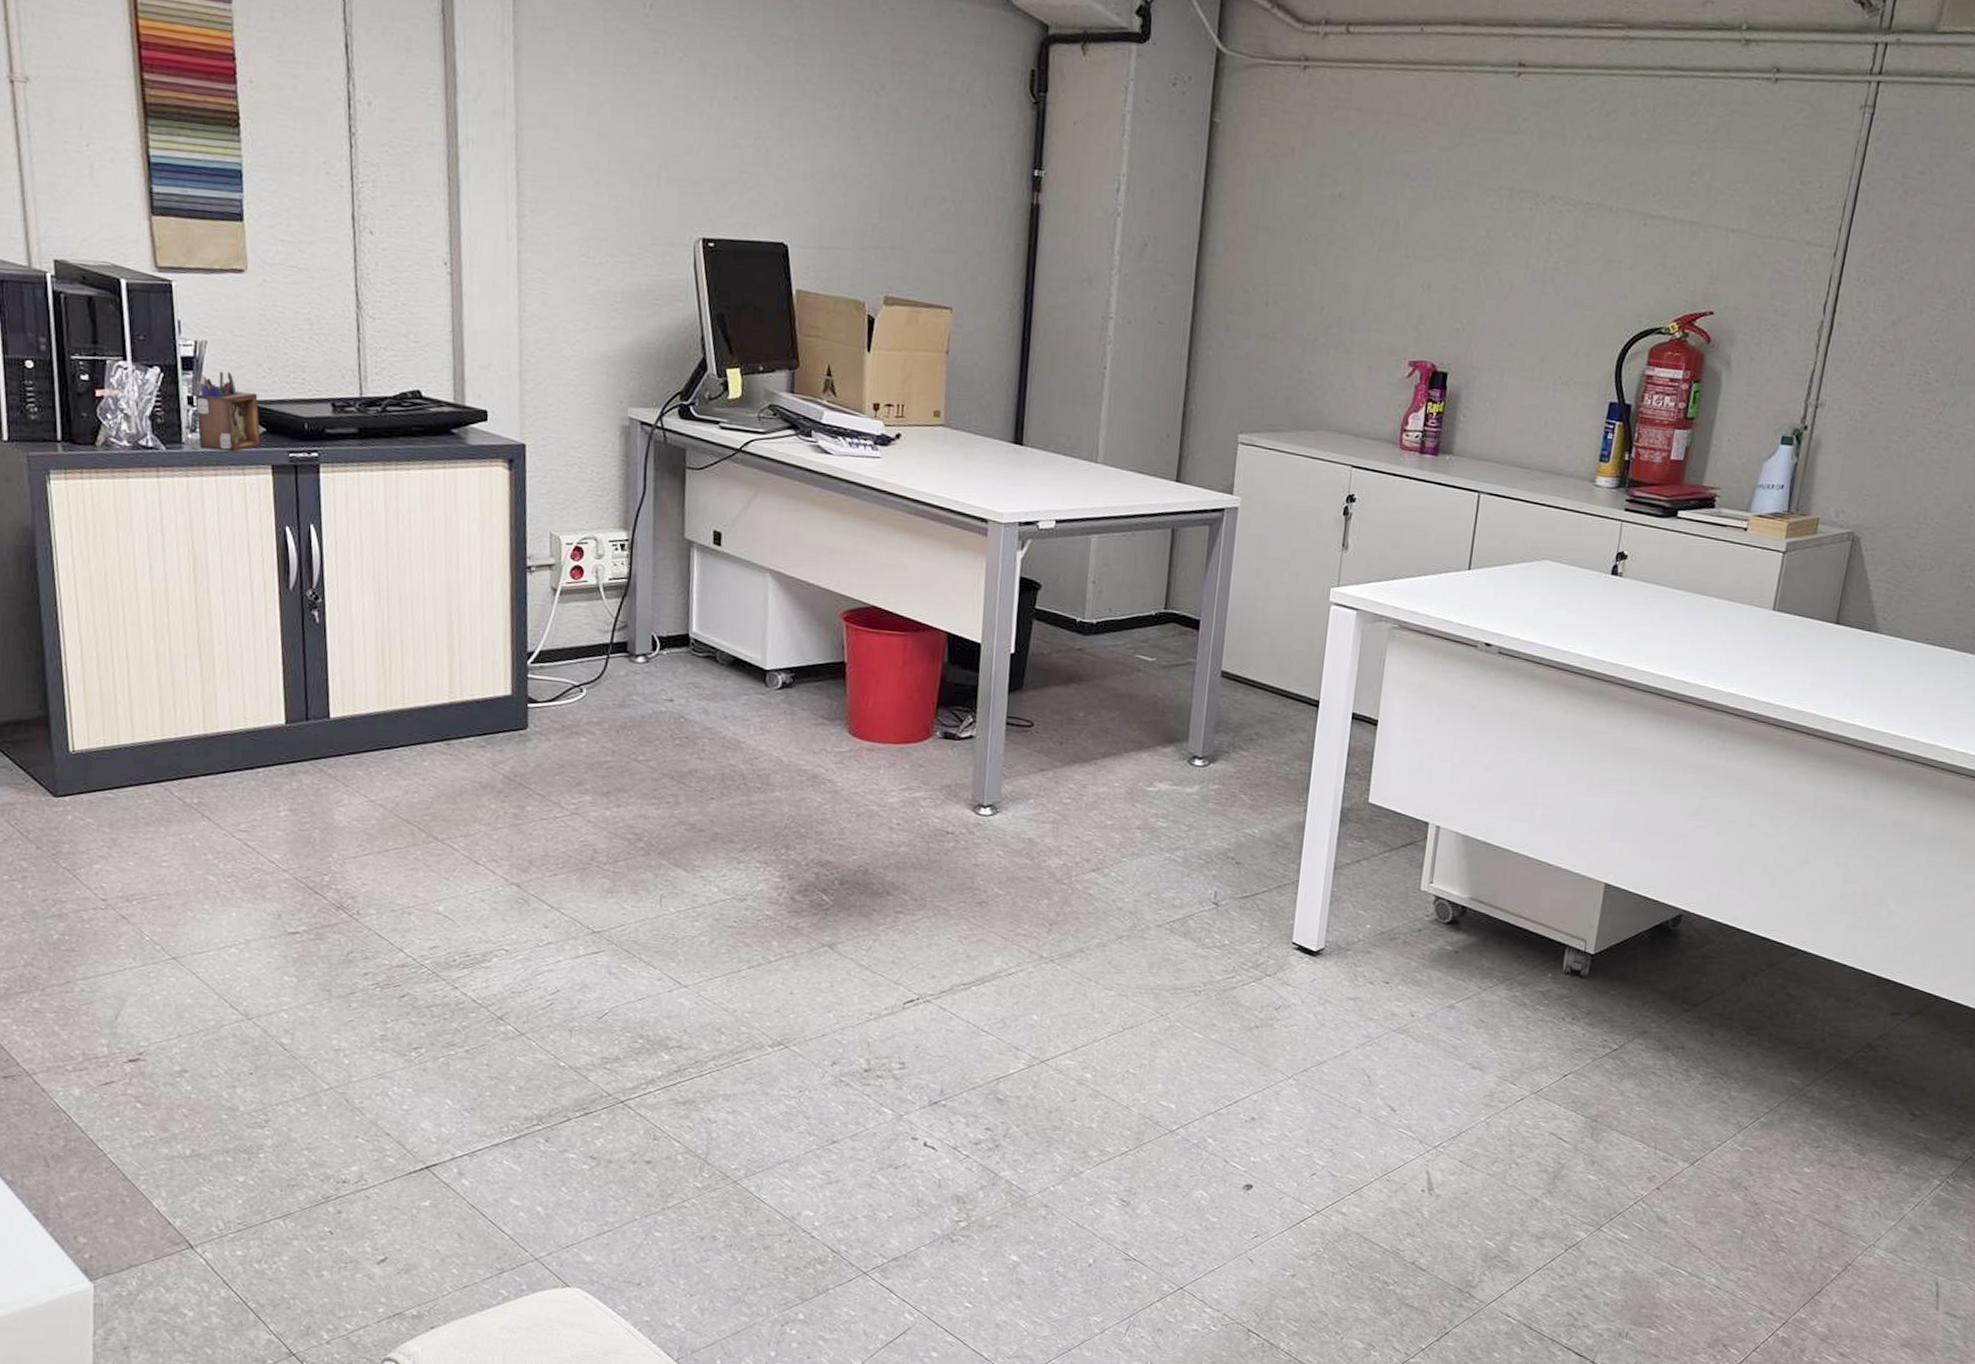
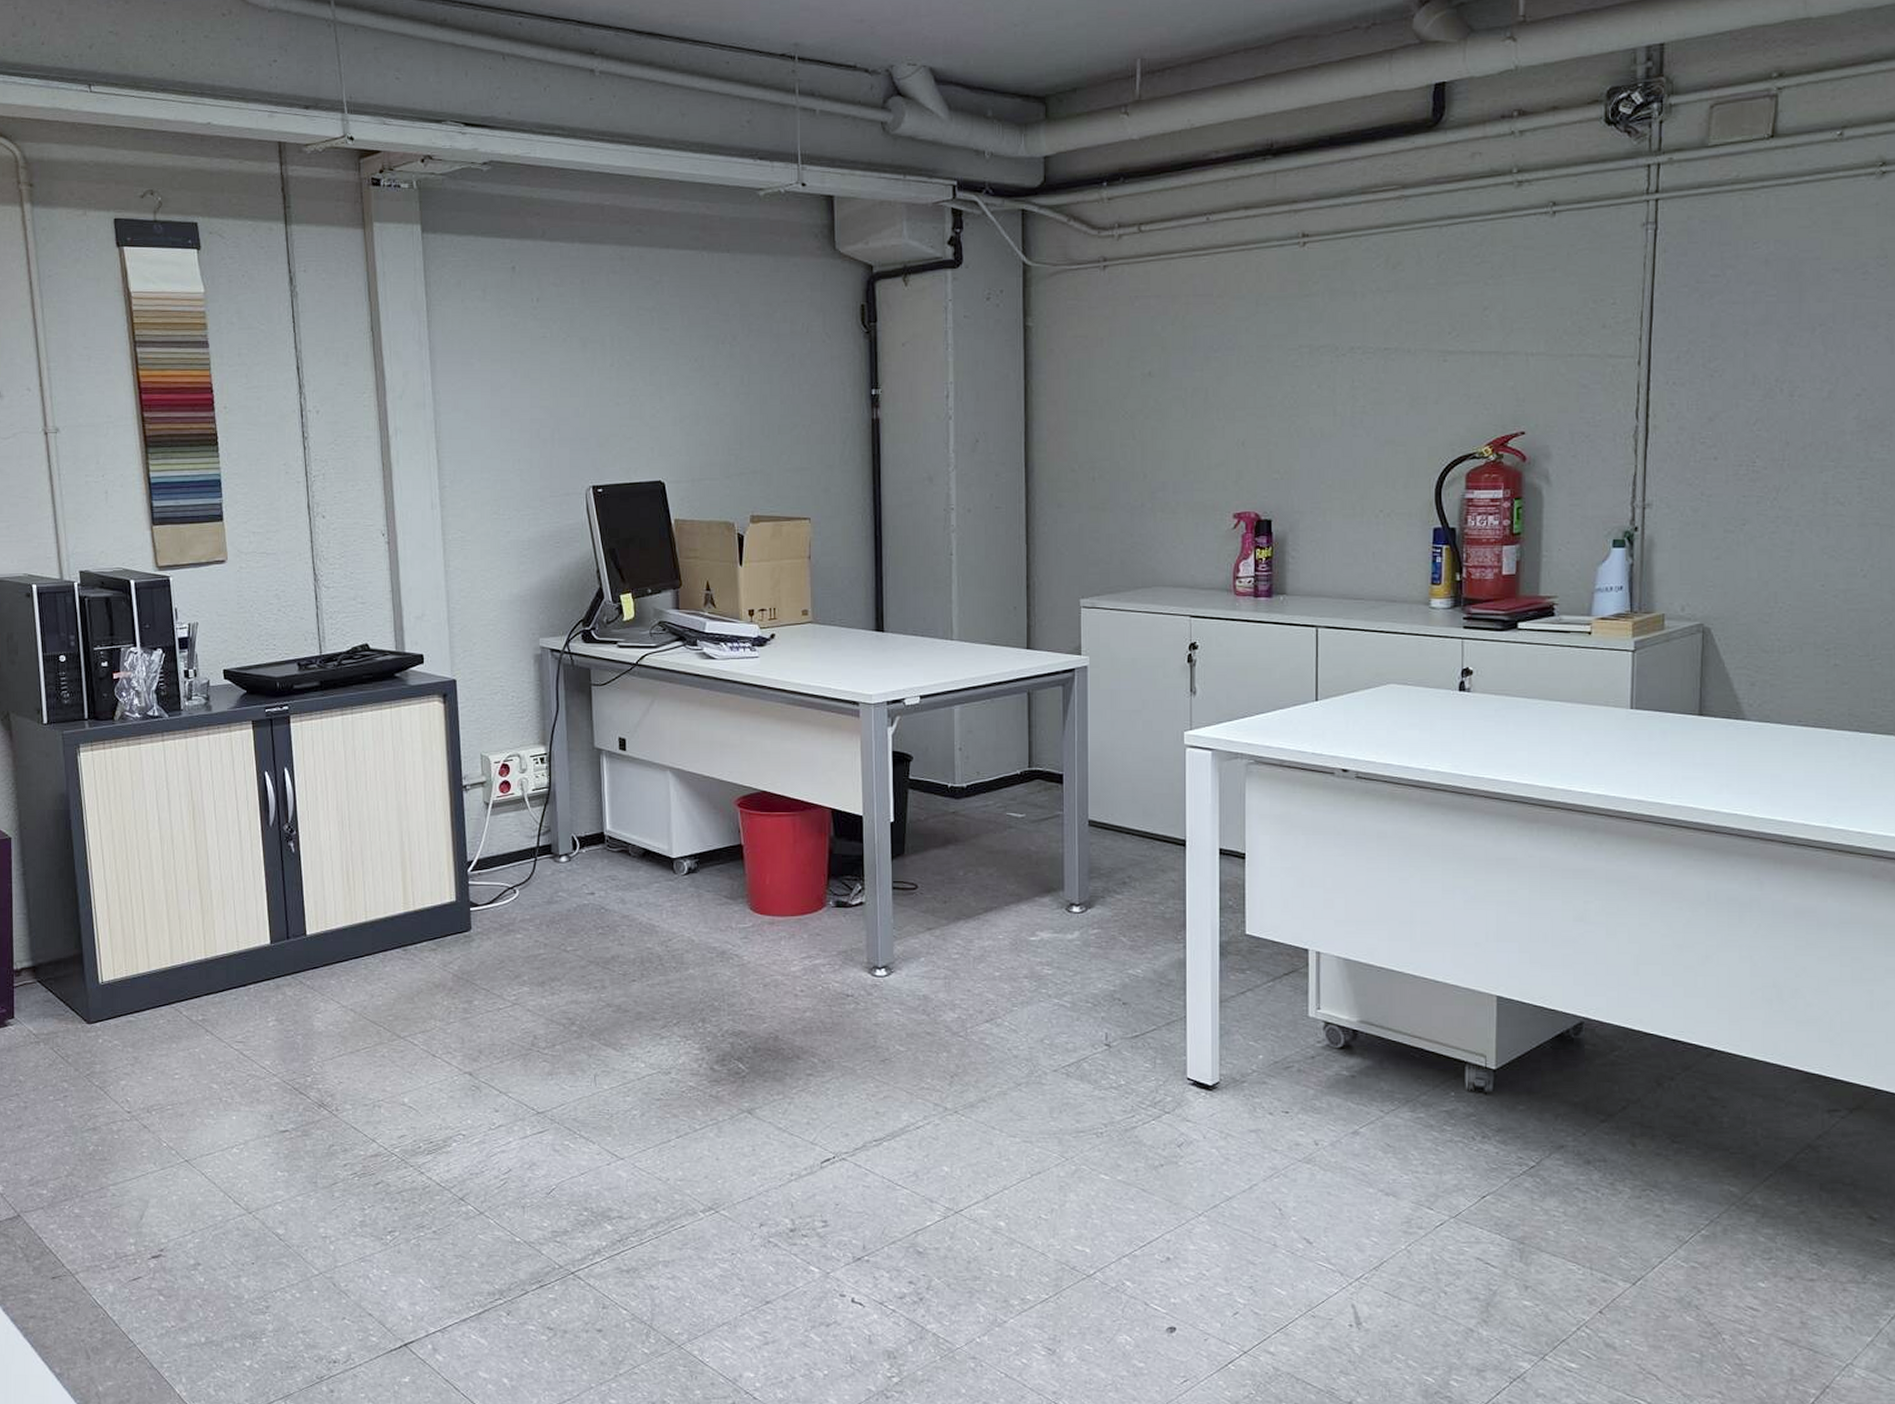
desk organizer: present [195,371,261,452] -> none [190,646,243,713]

